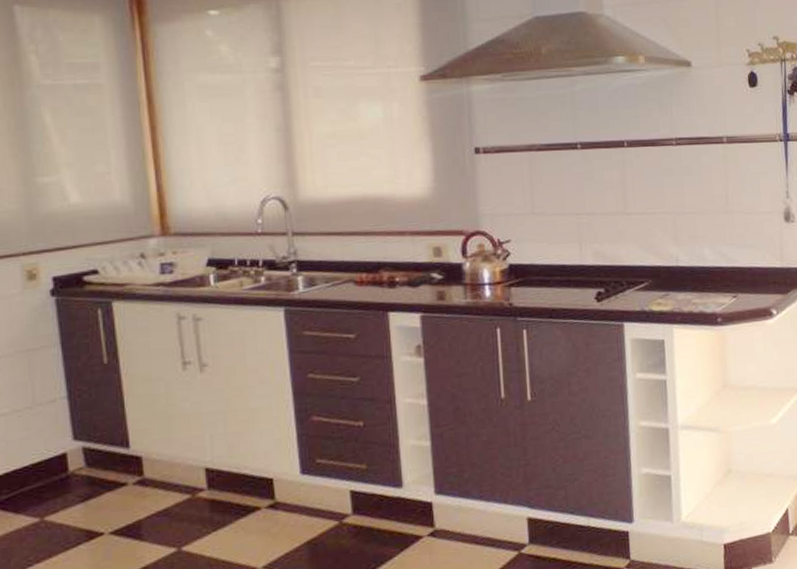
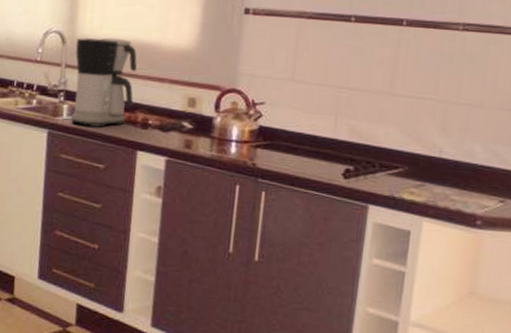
coffee maker: none [301,196,376,296] -> present [71,37,137,127]

